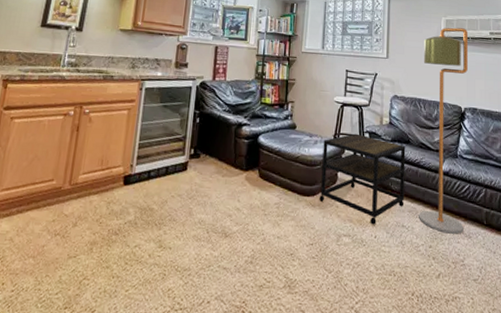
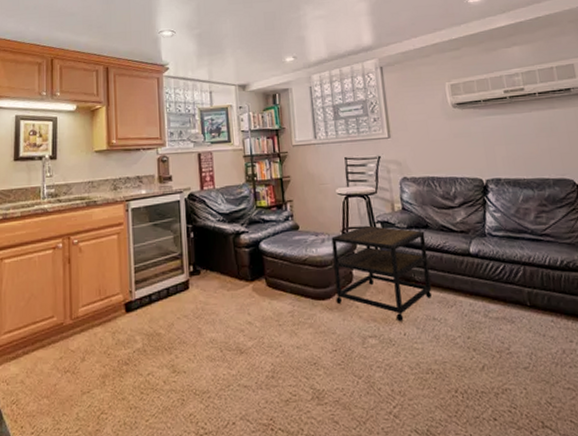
floor lamp: present [419,27,468,234] -> none [428,91,505,321]

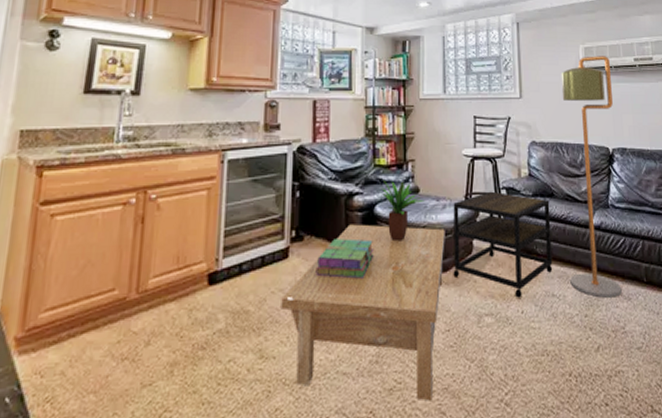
coffee table: none [186,258,327,412] -> present [281,224,445,401]
stack of books: none [213,271,263,306] -> present [315,238,374,279]
potted plant: none [264,218,306,273] -> present [381,178,426,242]
floor lamp: none [428,91,505,321] -> present [561,56,622,298]

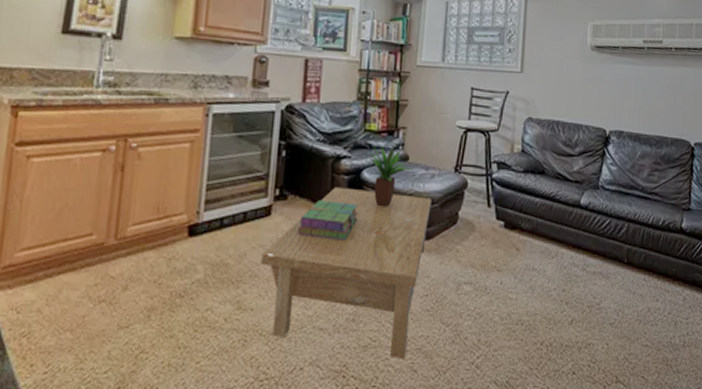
side table: present [453,191,553,298] -> none [436,164,540,269]
floor lamp: present [561,56,622,298] -> none [552,34,618,275]

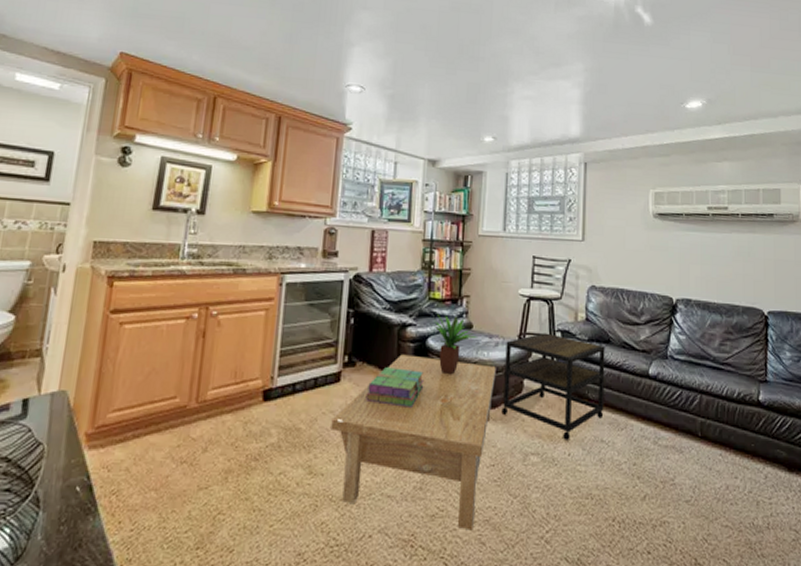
side table: none [436,164,540,269] -> present [501,332,605,441]

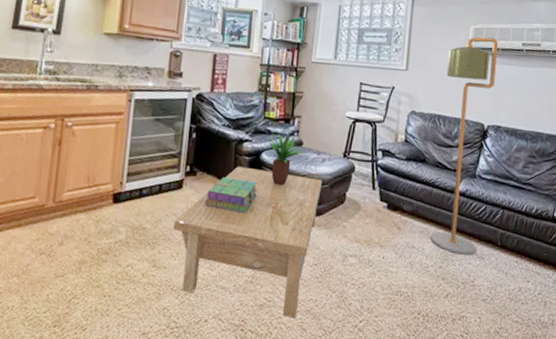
side table: present [501,332,605,441] -> none [325,151,421,246]
floor lamp: none [621,201,681,449] -> present [430,37,498,255]

